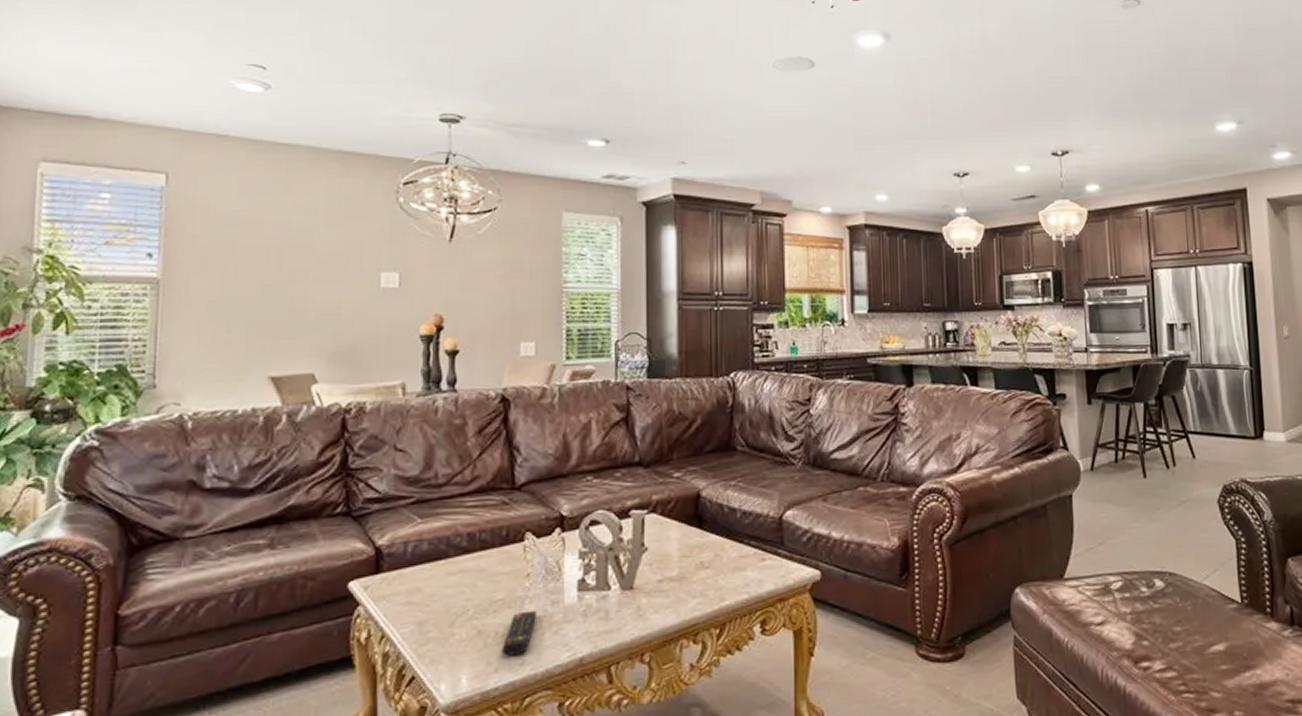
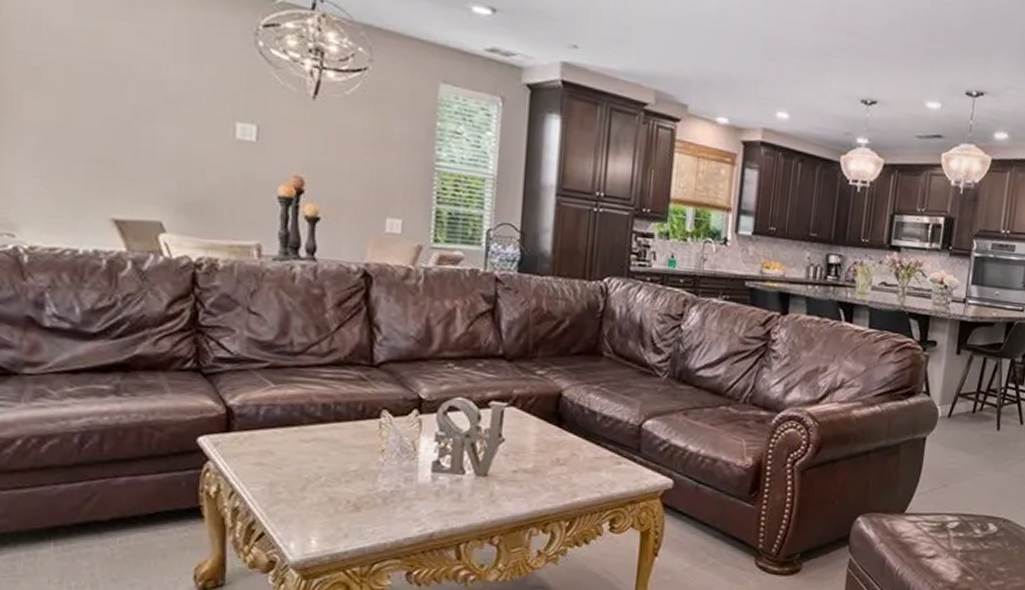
remote control: present [501,611,536,656] -> none [352,485,389,524]

